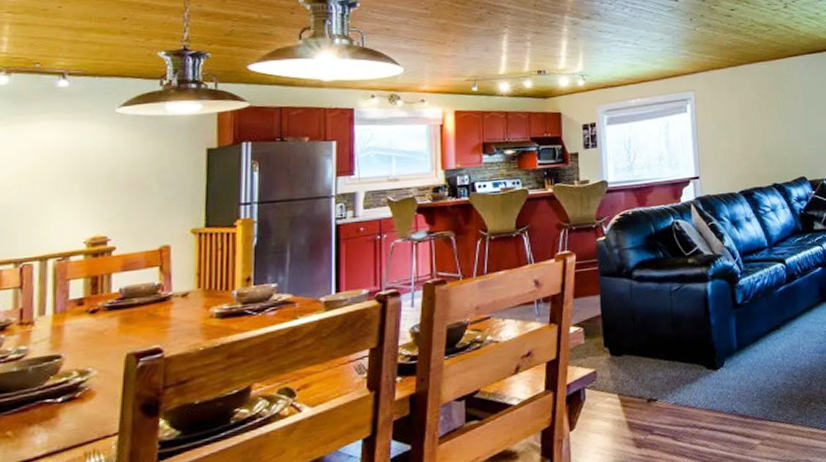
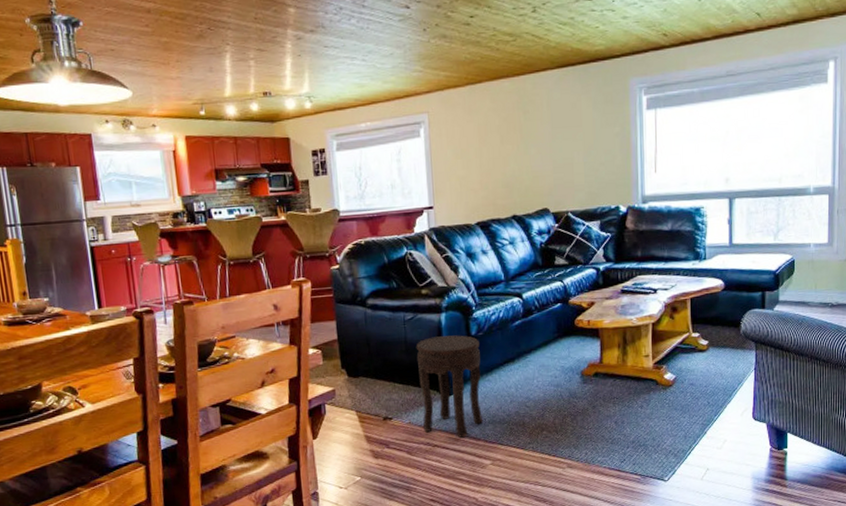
side table: none [682,304,750,416] -> present [416,335,483,438]

